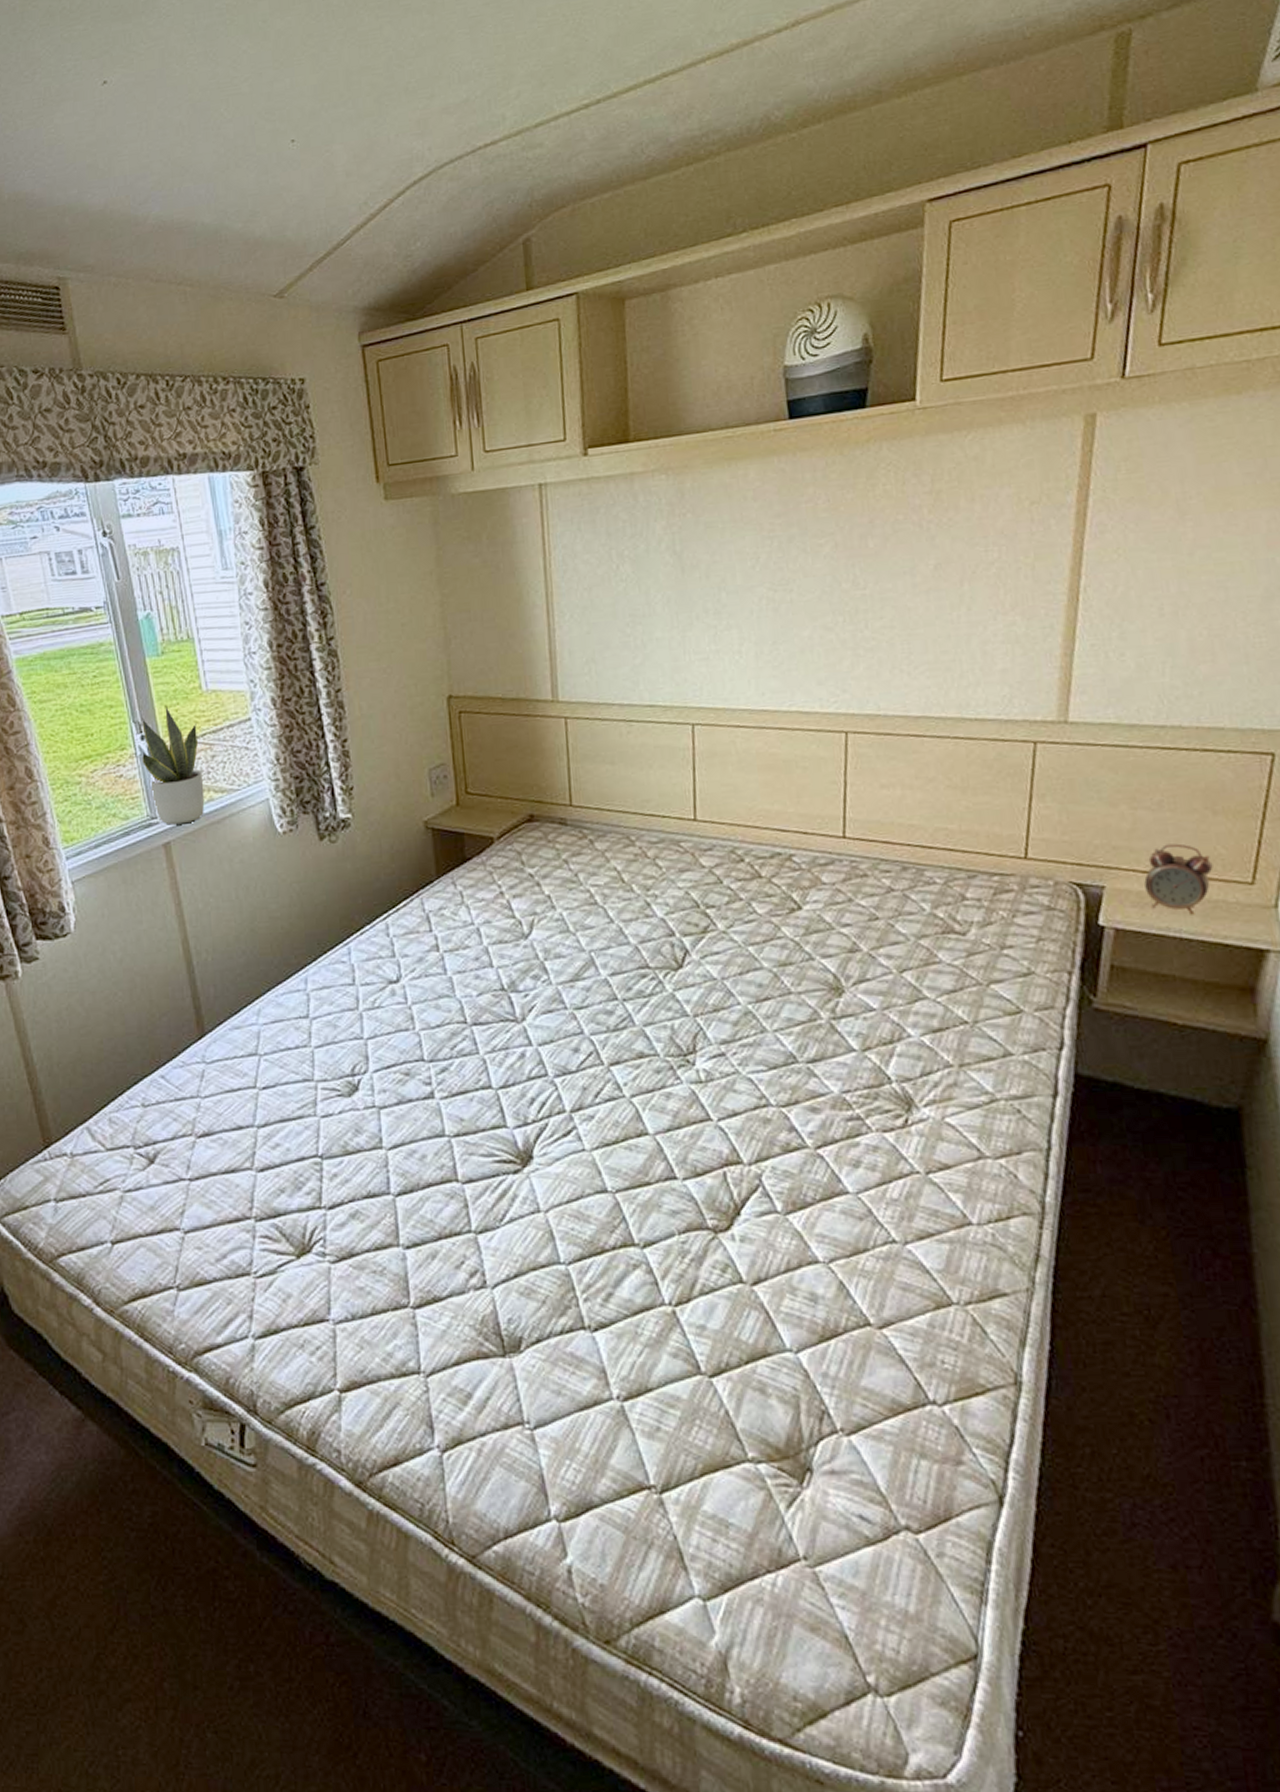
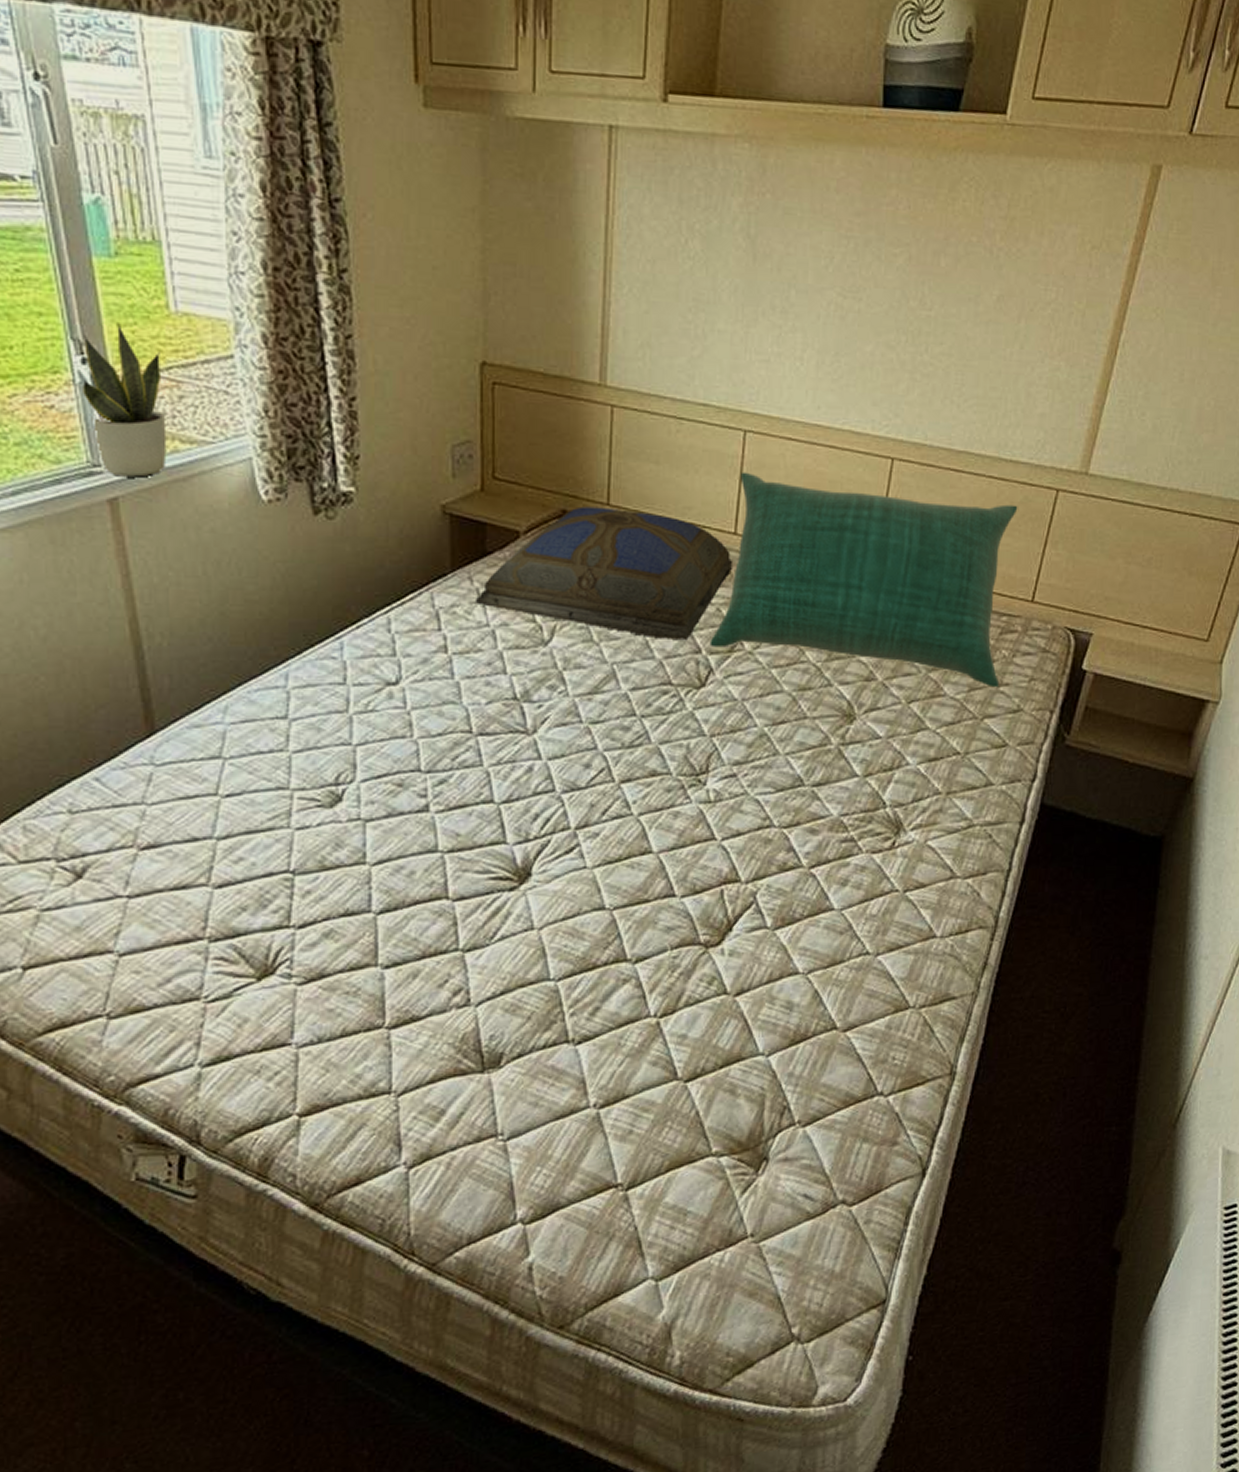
cushion: none [460,808,697,925] -> present [476,506,734,641]
cushion: none [682,761,1002,951] -> present [709,472,1018,688]
alarm clock: present [1144,843,1213,915] -> none [1124,599,1181,665]

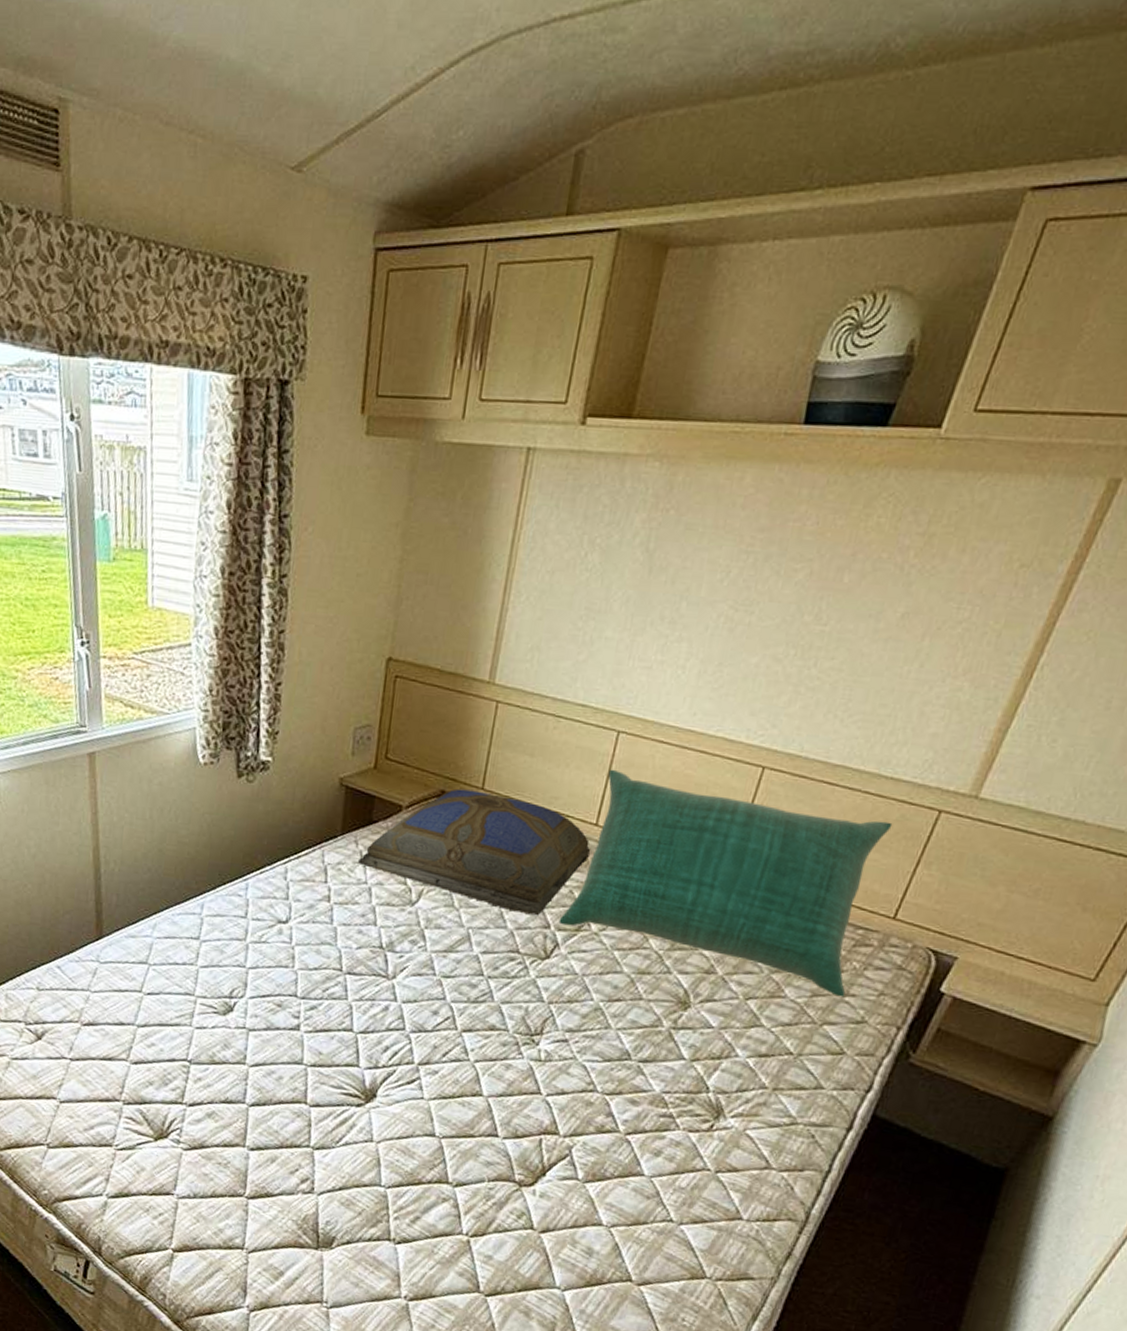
potted plant: present [83,323,167,478] -> none [79,614,137,738]

